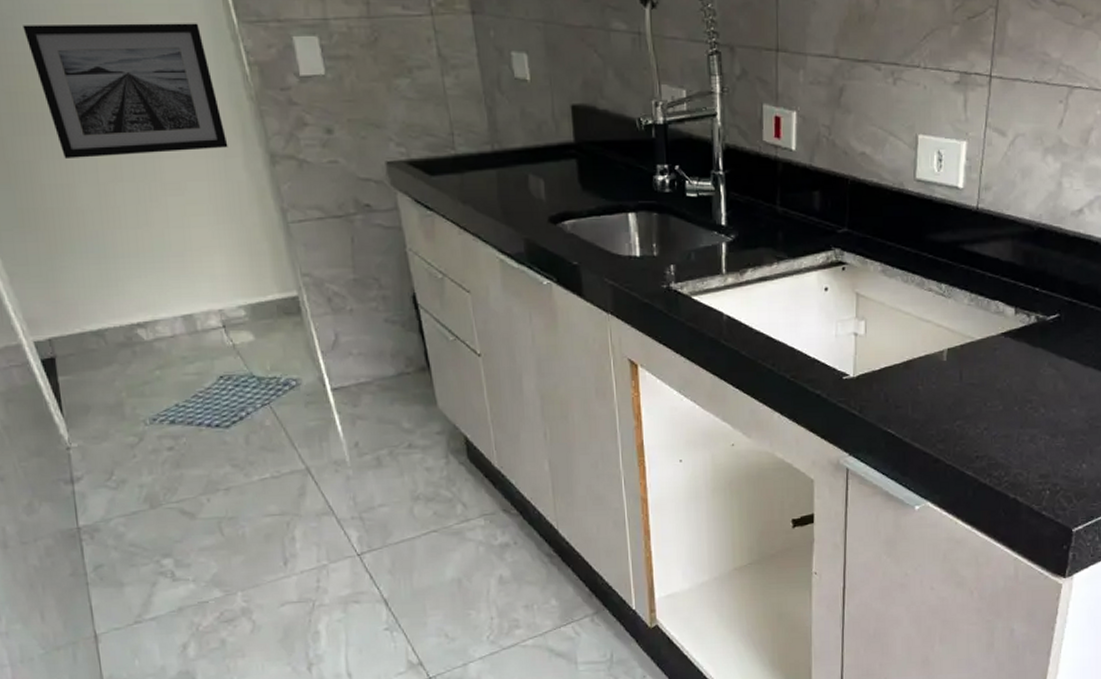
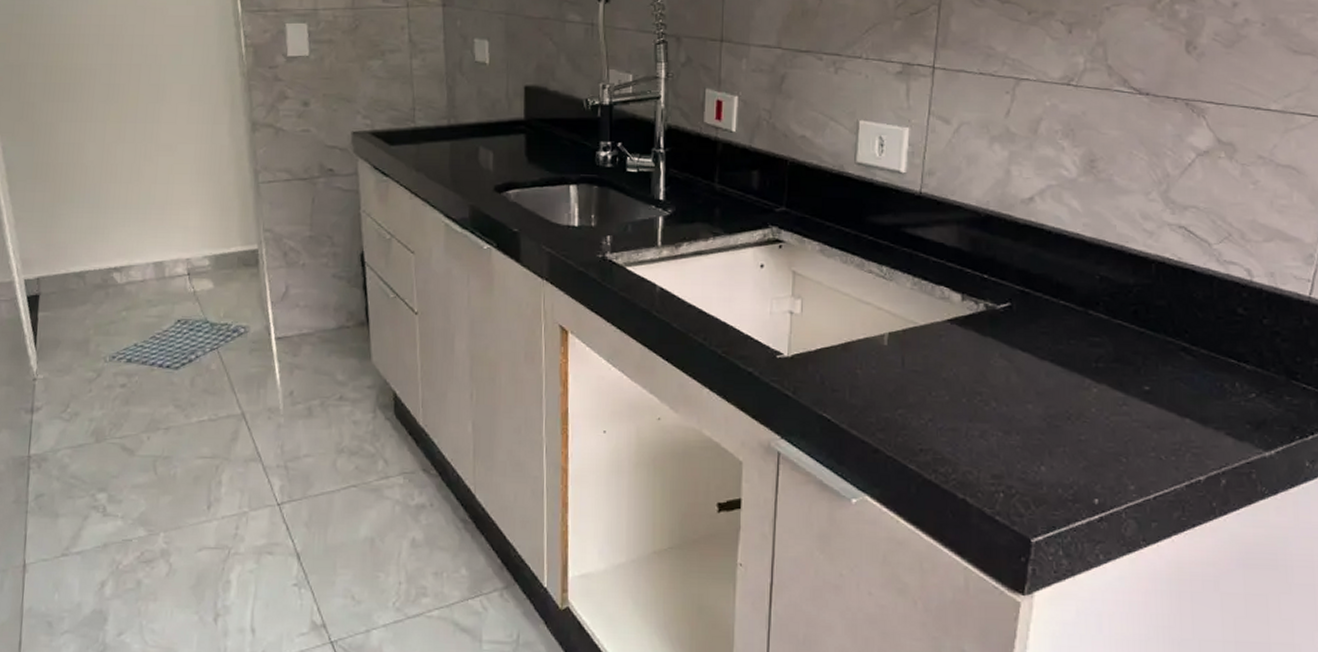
wall art: present [23,23,228,158] -> none [67,11,218,122]

